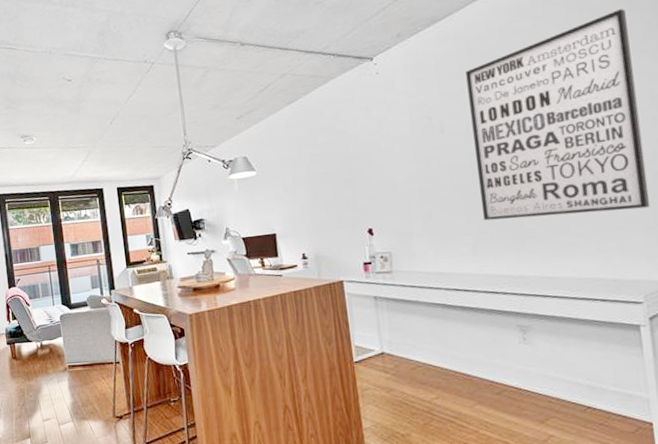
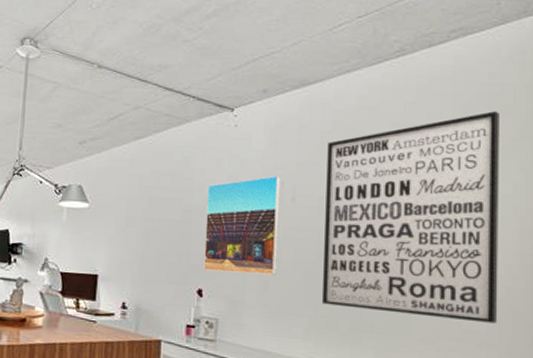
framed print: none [361,111,438,211] -> present [204,175,280,276]

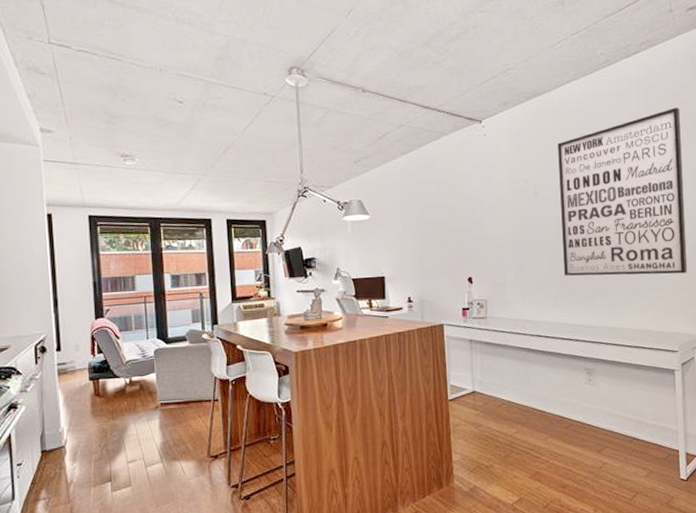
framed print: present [204,175,280,276] -> none [467,175,528,261]

